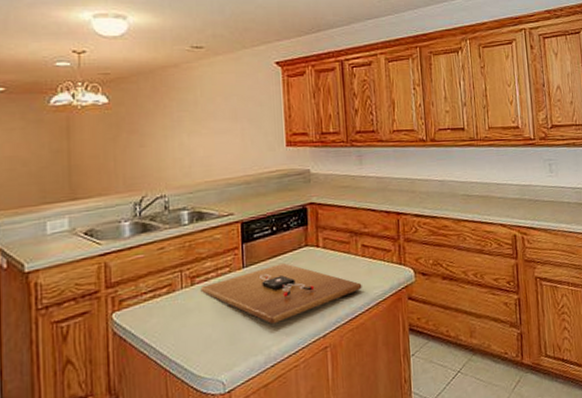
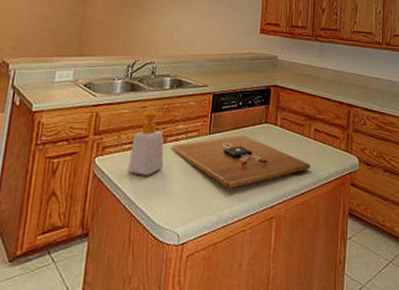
soap bottle: none [147,250,195,325] -> present [128,110,164,175]

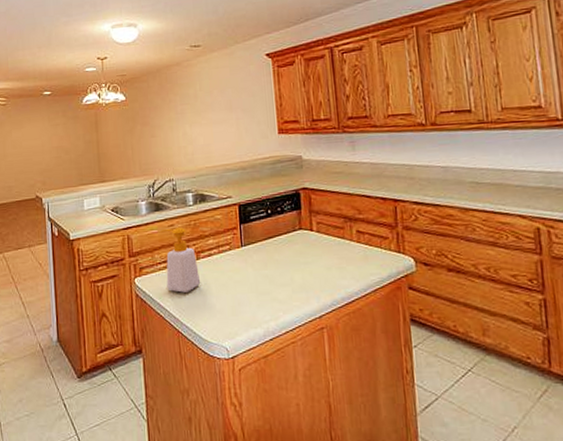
cutting board: present [171,135,311,189] -> none [205,245,358,301]

